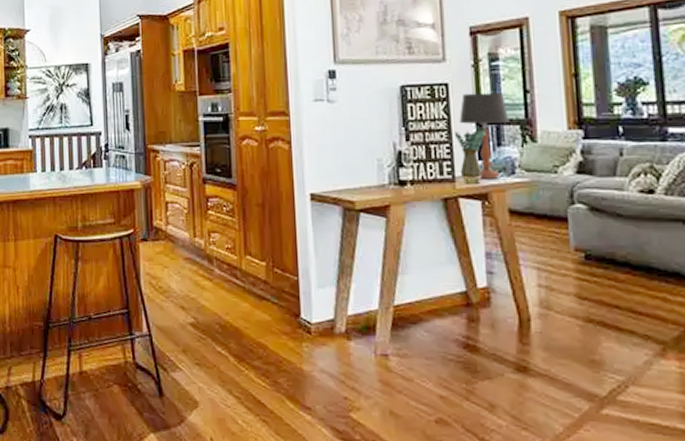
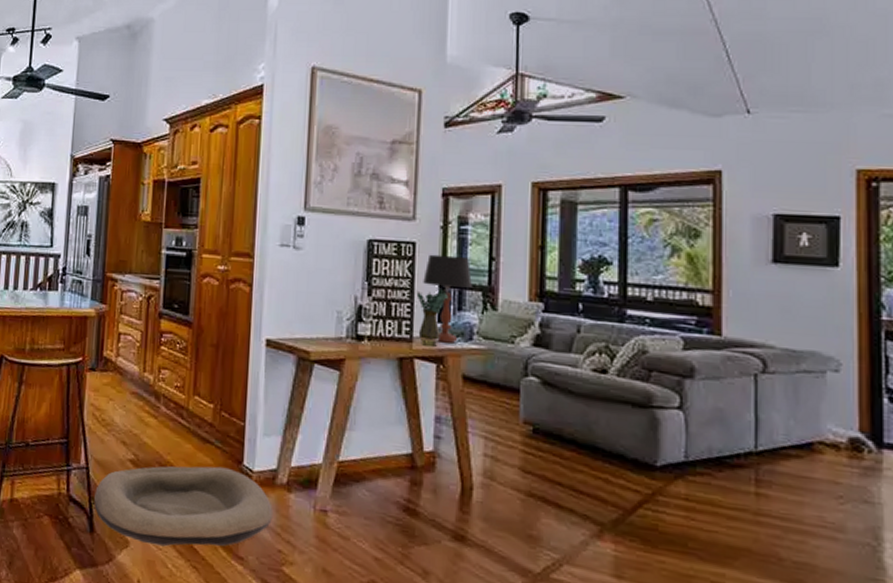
dog bed: none [160,322,336,404] -> present [94,466,274,547]

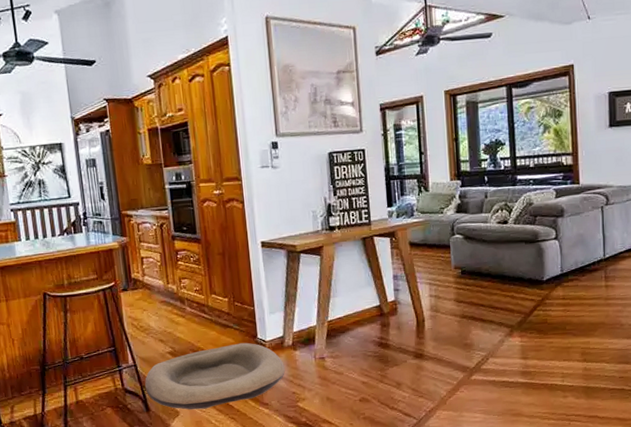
vase: present [416,289,448,346] -> none [369,182,393,226]
table lamp: present [423,254,472,343] -> none [373,155,409,222]

